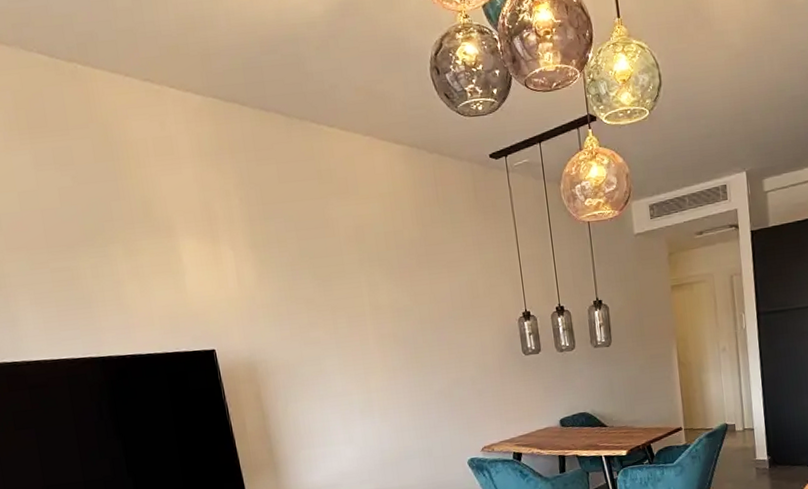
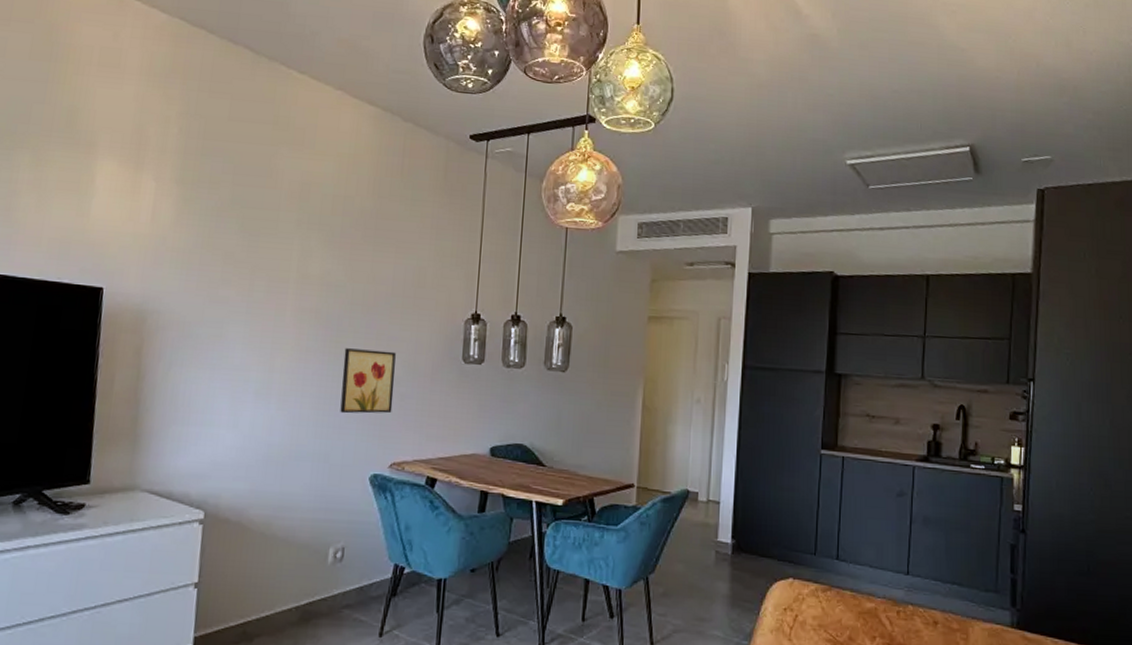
wall art: none [424,356,474,415] -> present [340,348,396,414]

